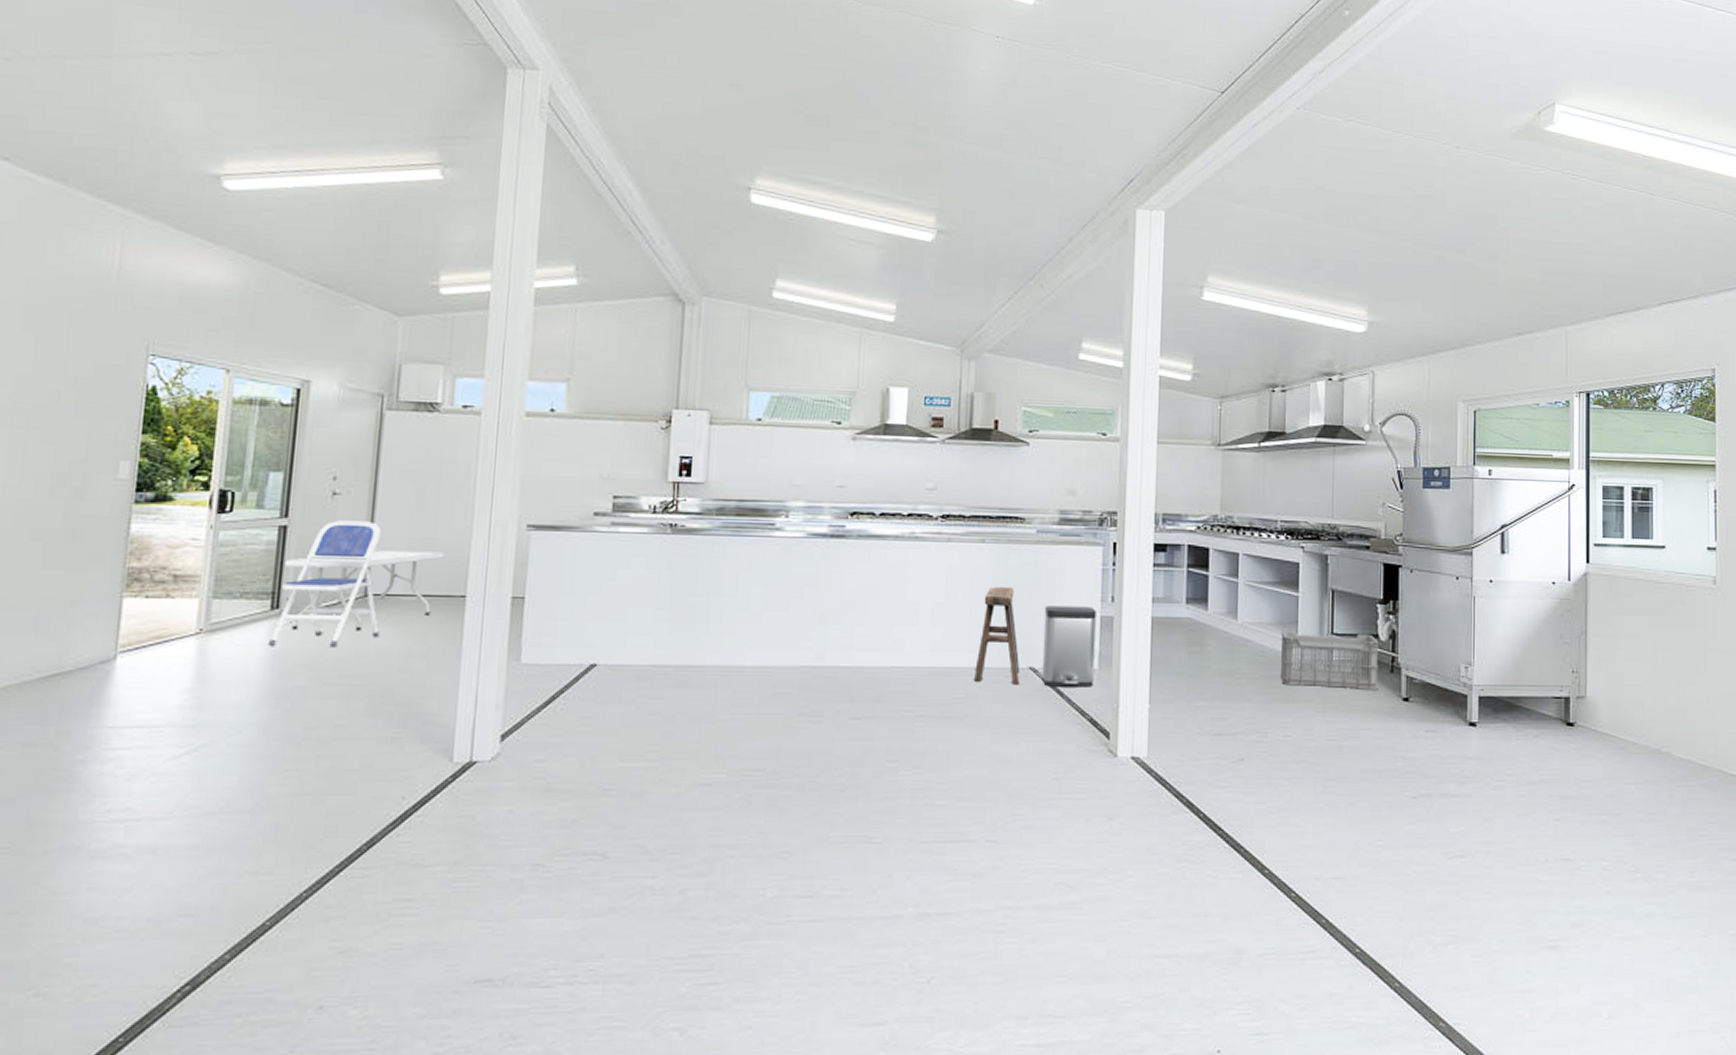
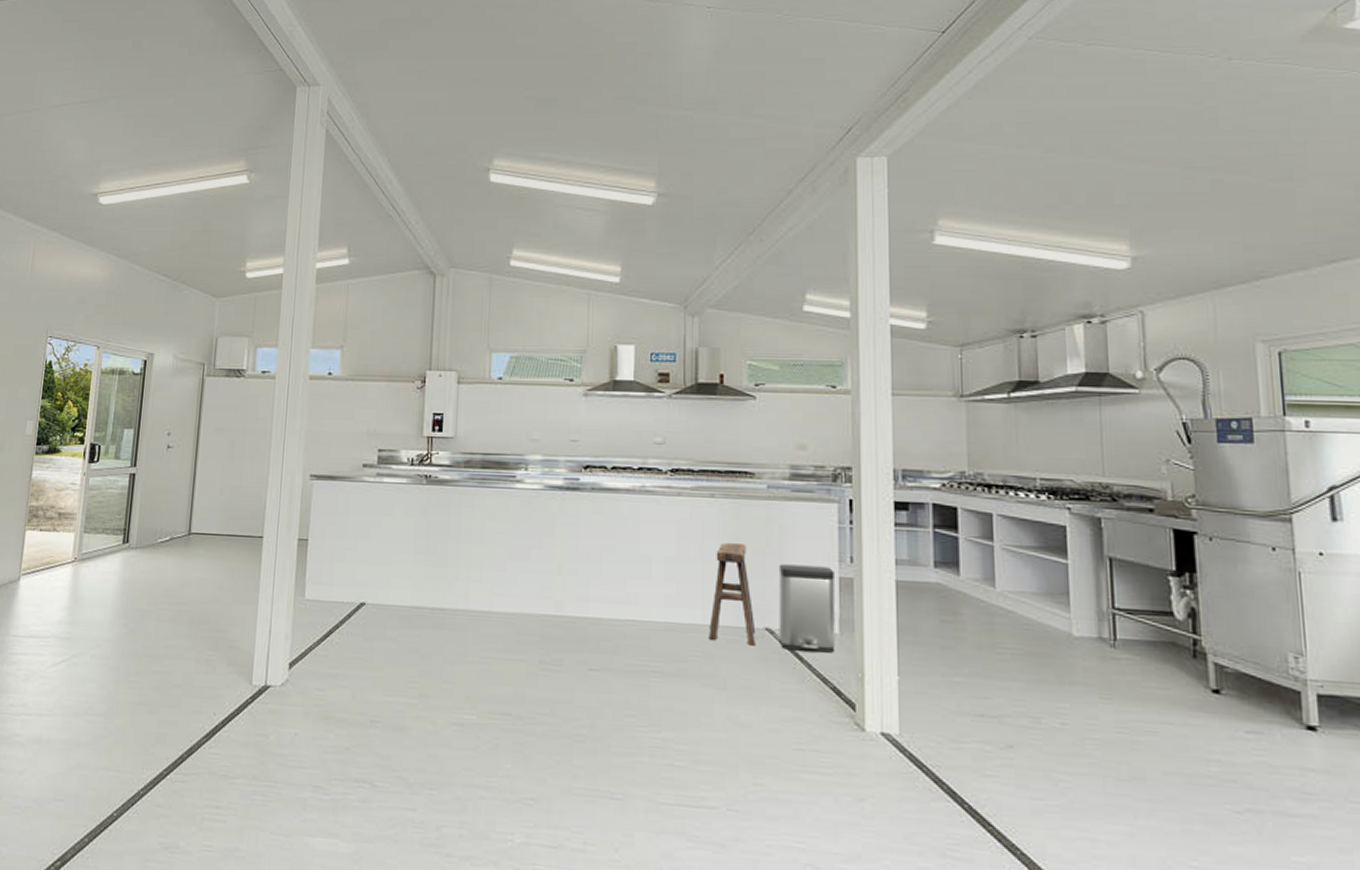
folding chair: present [267,520,381,648] -> none [120,469,201,578]
folding table: present [284,550,444,631] -> none [133,495,247,565]
plastic crate: present [1280,630,1379,690] -> none [1049,601,1178,677]

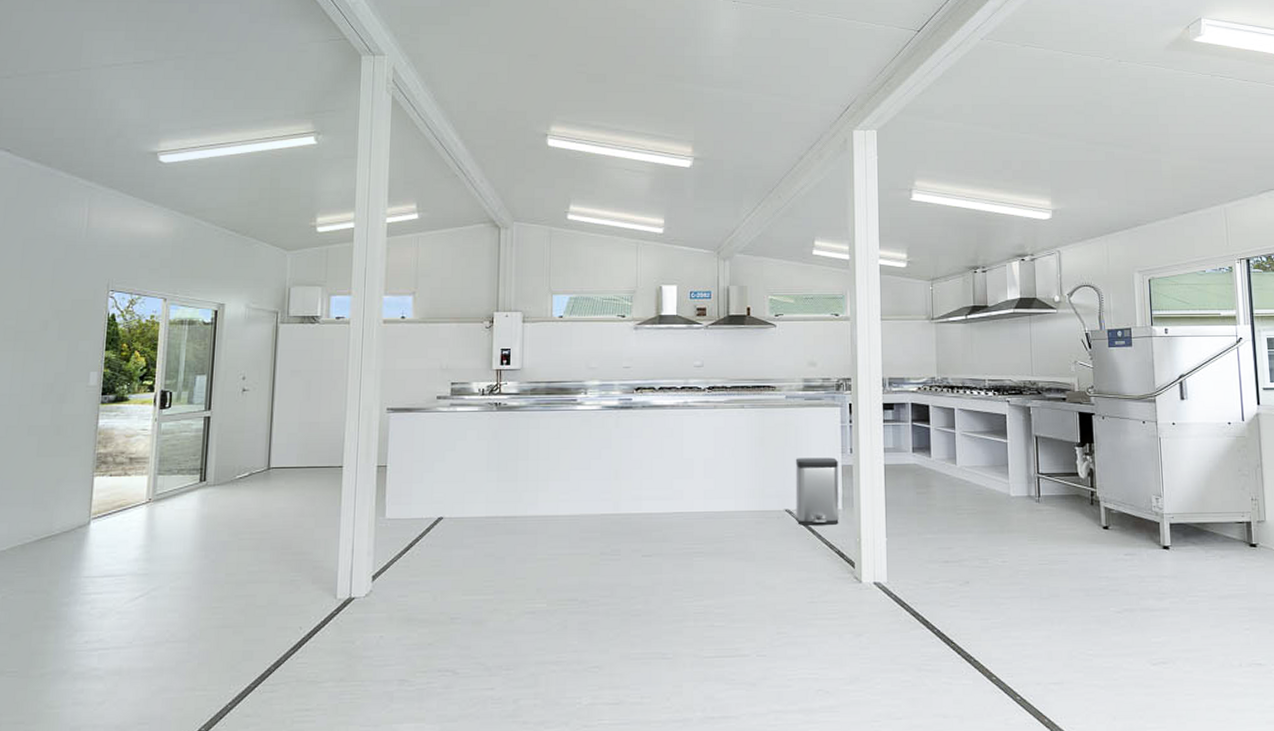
stool: present [709,543,756,646] -> none [741,444,778,525]

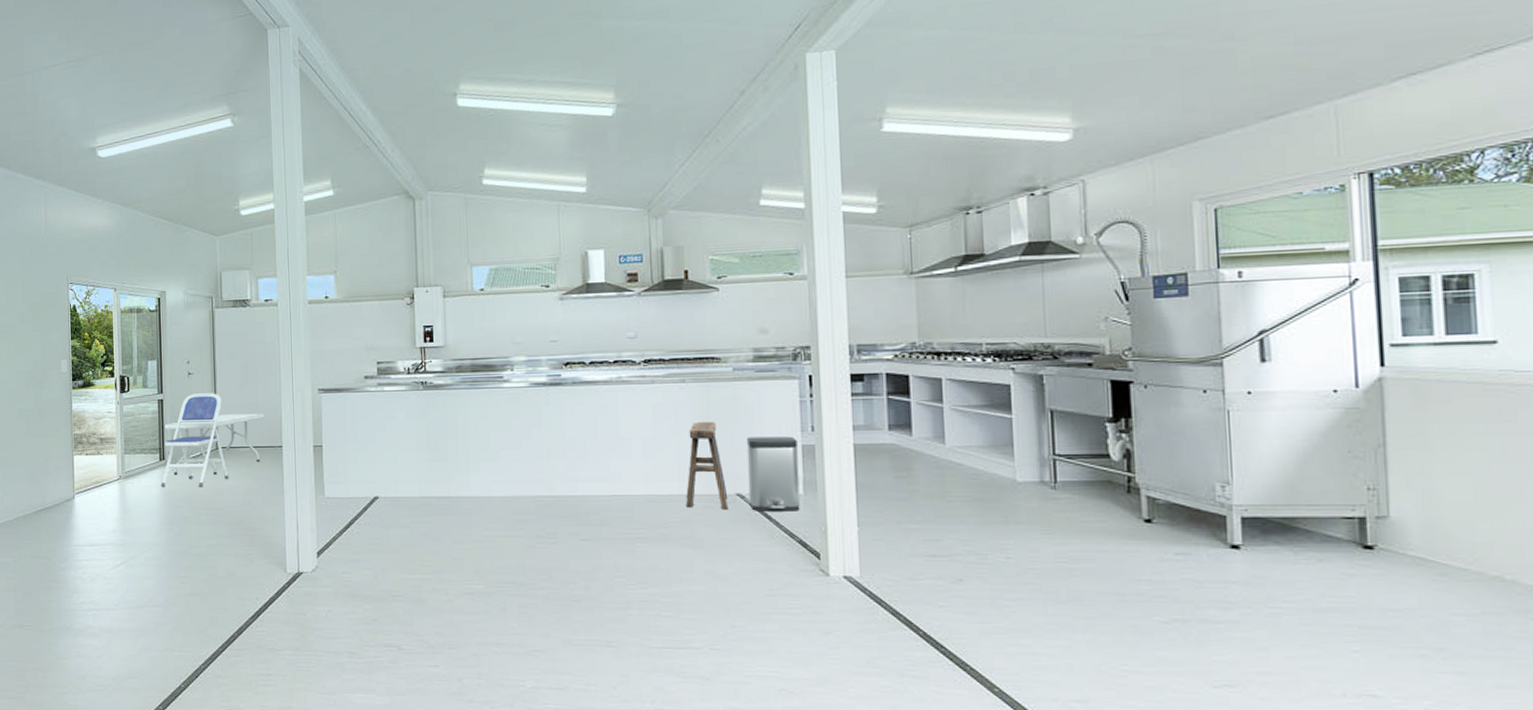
folding chair: none [198,411,280,510] -> present [160,393,229,488]
folding table: none [209,432,326,498] -> present [164,413,265,475]
stool: none [741,444,778,525] -> present [686,422,729,510]

